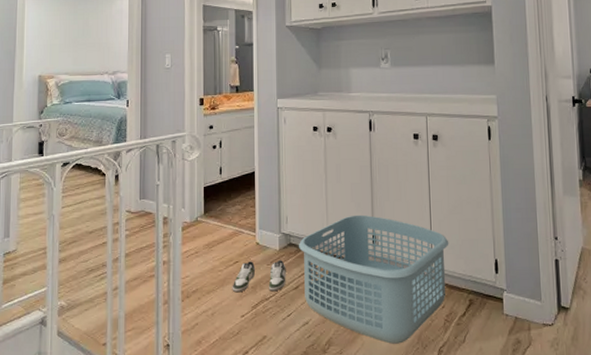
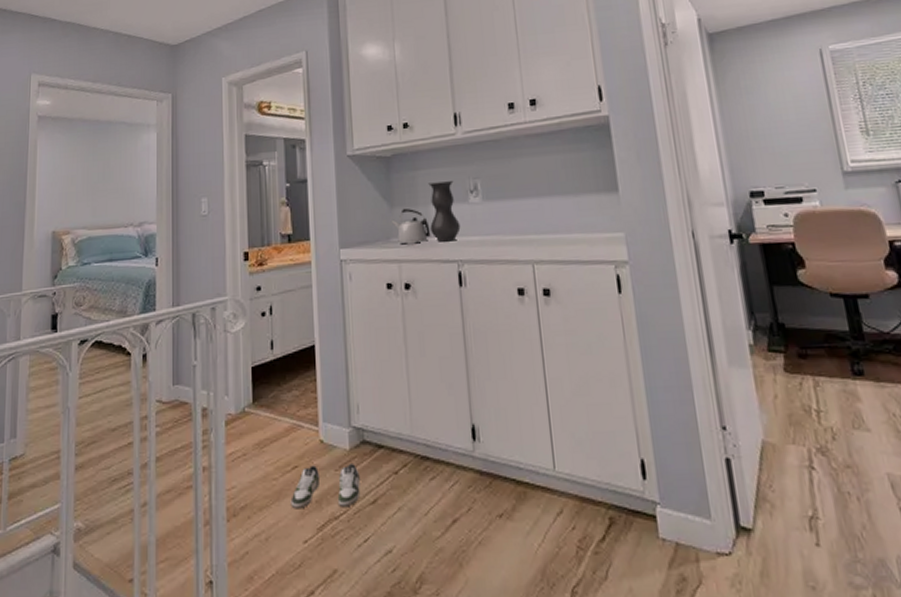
clothes hamper: present [299,214,449,344] -> none [375,399,576,582]
kettle: none [318,69,349,98] -> present [391,208,431,245]
vase: none [349,50,373,97] -> present [428,181,461,242]

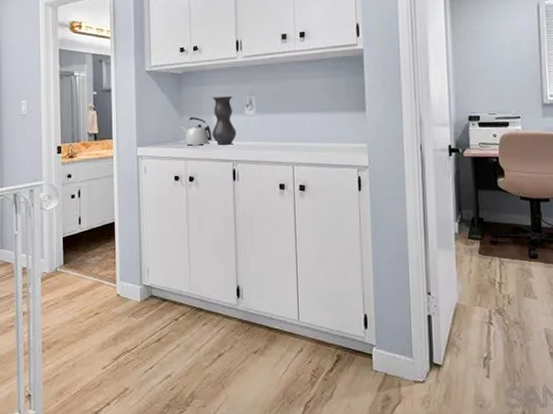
shoe: present [290,464,360,509] -> none [93,312,148,344]

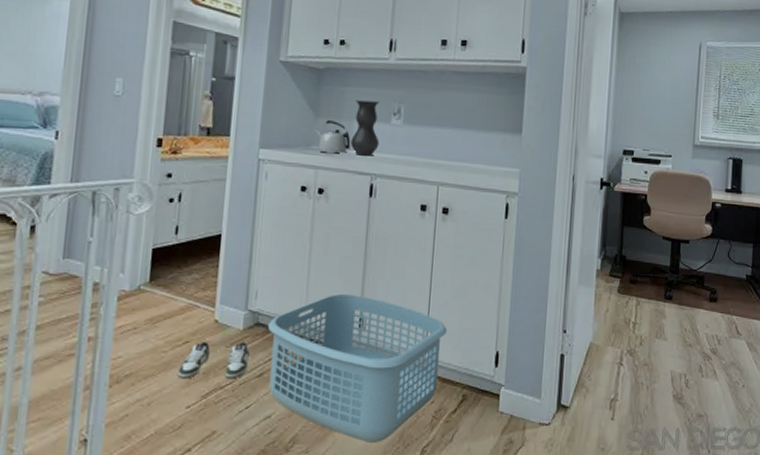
shoe: none [93,312,148,344] -> present [177,342,250,379]
clothes hamper: none [161,267,316,398] -> present [268,293,448,442]

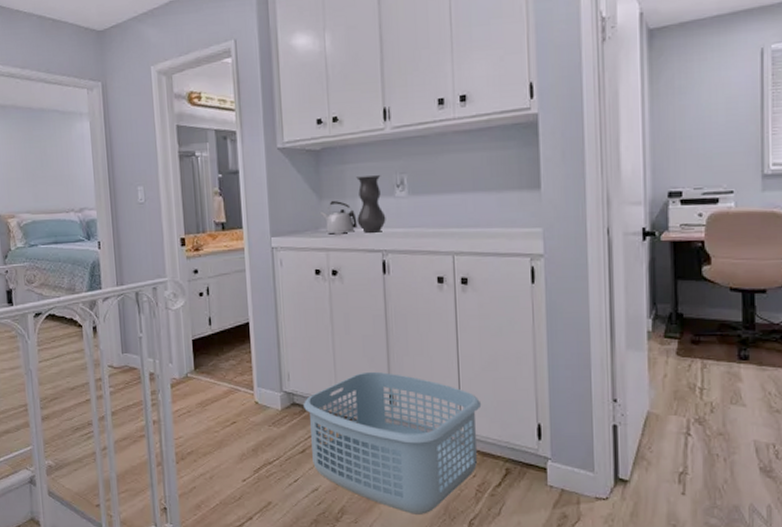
shoe: present [177,342,250,379] -> none [230,421,291,456]

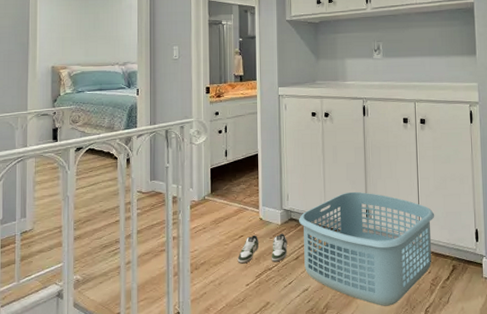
shoe: none [230,421,291,456] -> present [237,234,287,264]
kettle: present [319,200,357,235] -> none [316,60,345,86]
vase: present [356,175,386,233] -> none [345,42,366,85]

